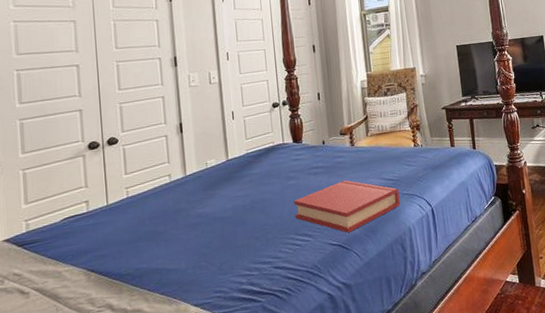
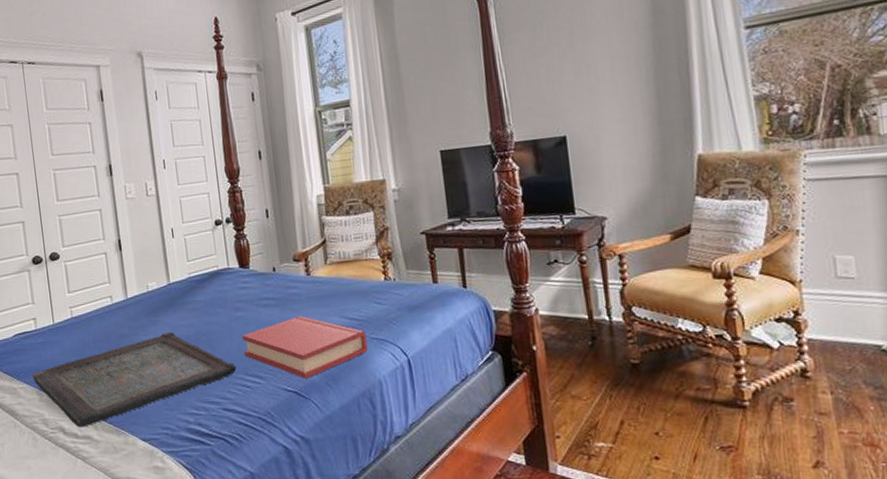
serving tray: none [80,203,288,302] -> present [32,332,237,428]

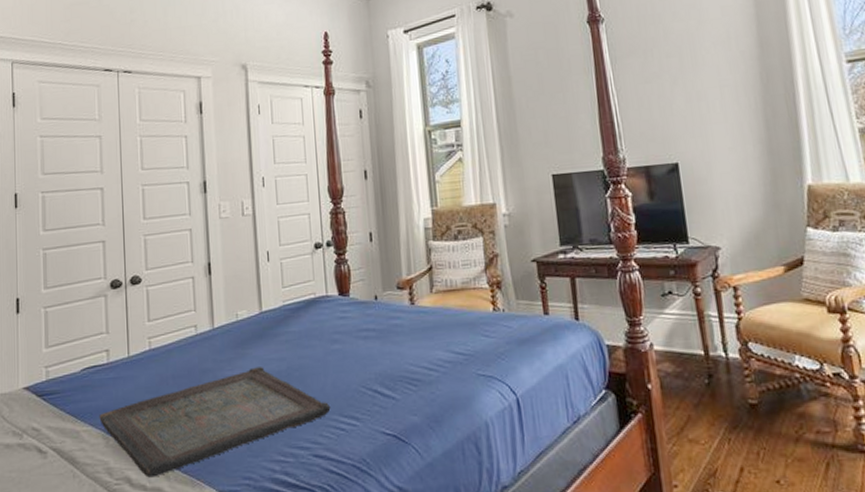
hardback book: present [242,316,368,379] -> none [338,349,474,420]

